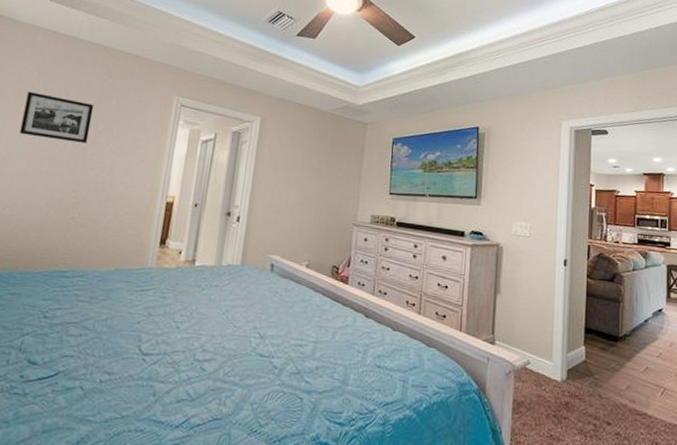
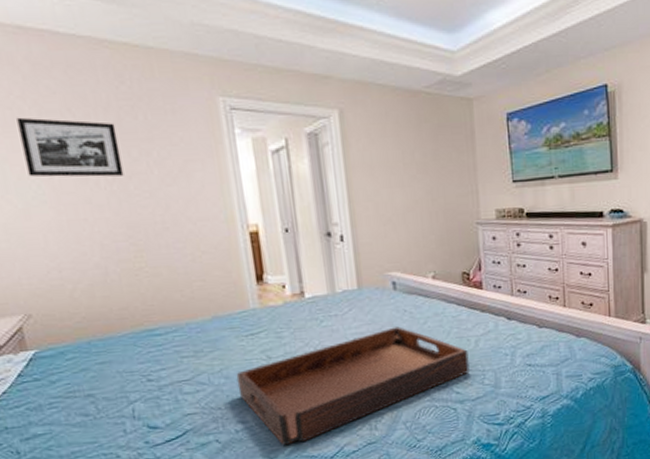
serving tray: none [114,306,324,406] -> present [236,327,470,446]

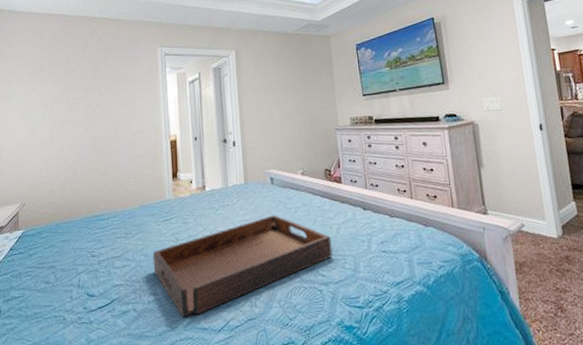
picture frame: present [16,117,124,177] -> none [38,69,95,107]

